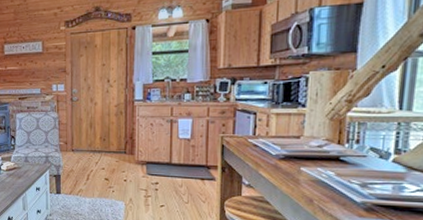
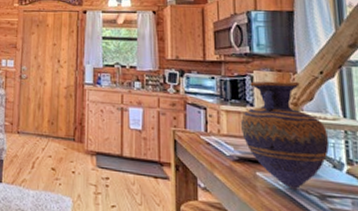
vase: none [289,78,380,180] -> present [240,81,330,190]

